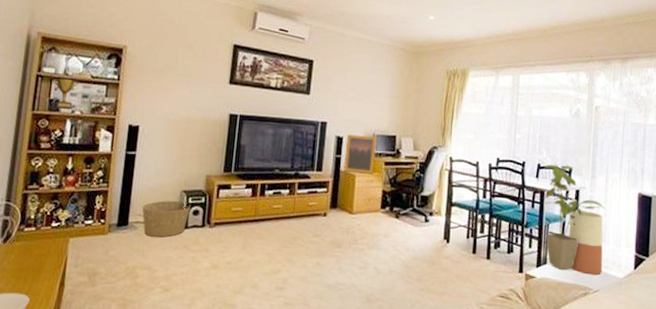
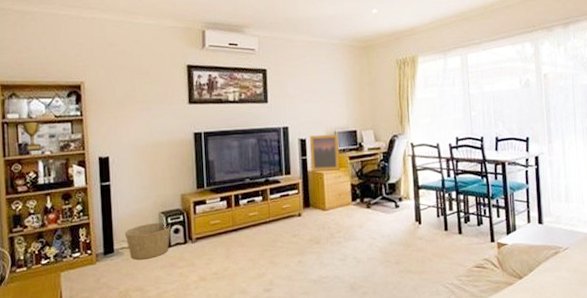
house plant: present [543,164,606,270] -> none [502,134,566,233]
vase: present [568,210,603,276] -> none [533,175,570,235]

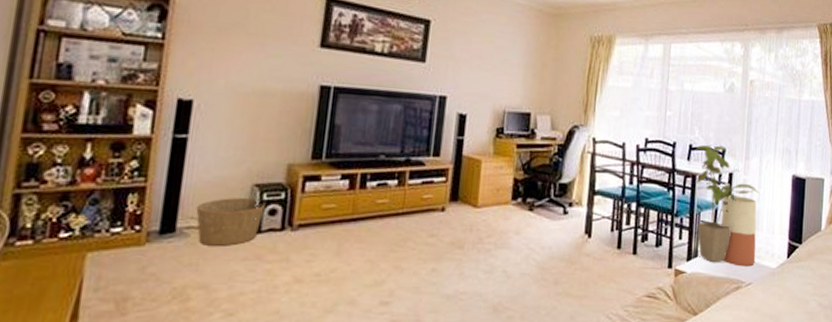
award: present [18,122,44,151] -> none [61,34,104,77]
picture frame: present [310,134,340,172] -> none [467,111,508,159]
house plant: none [502,134,566,233] -> present [695,144,760,262]
vase: none [533,175,570,235] -> present [720,195,757,267]

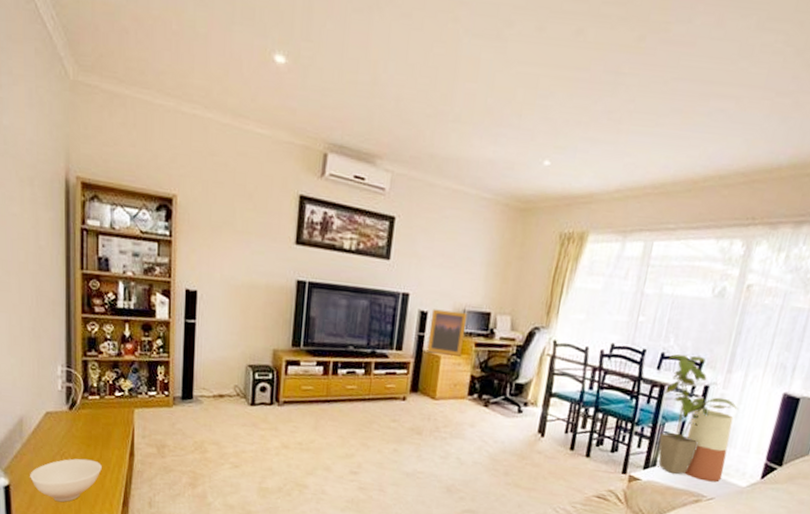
basket: present [196,198,265,246] -> none [206,375,257,414]
picture frame: none [467,111,508,159] -> present [427,309,468,356]

